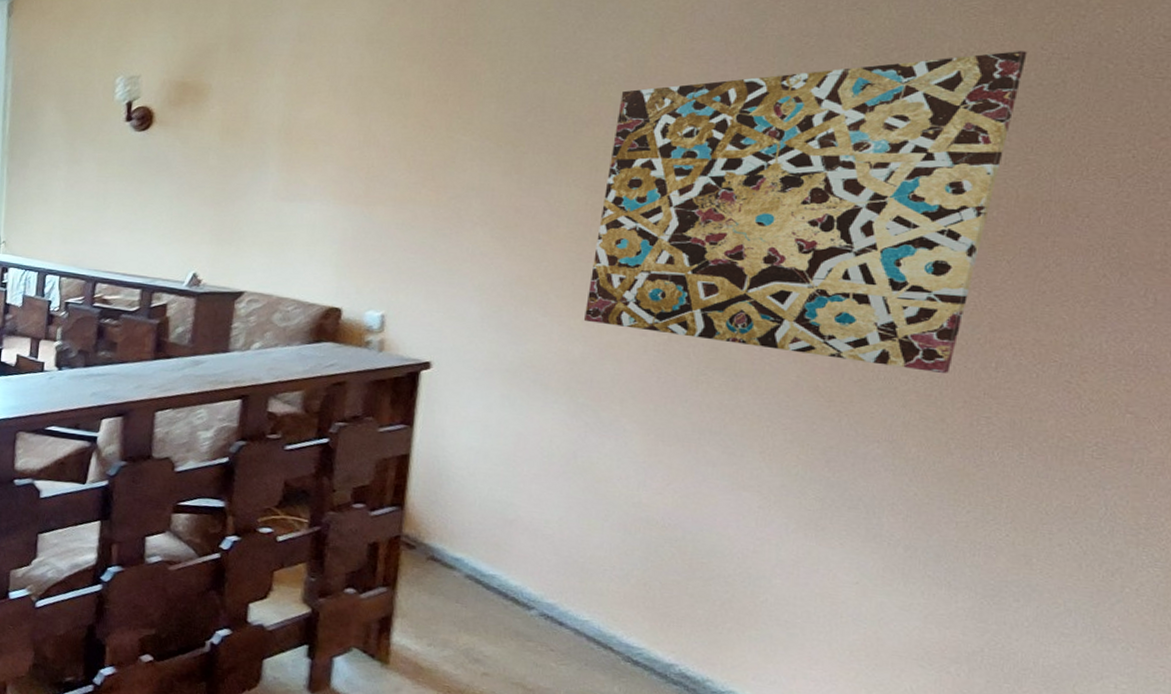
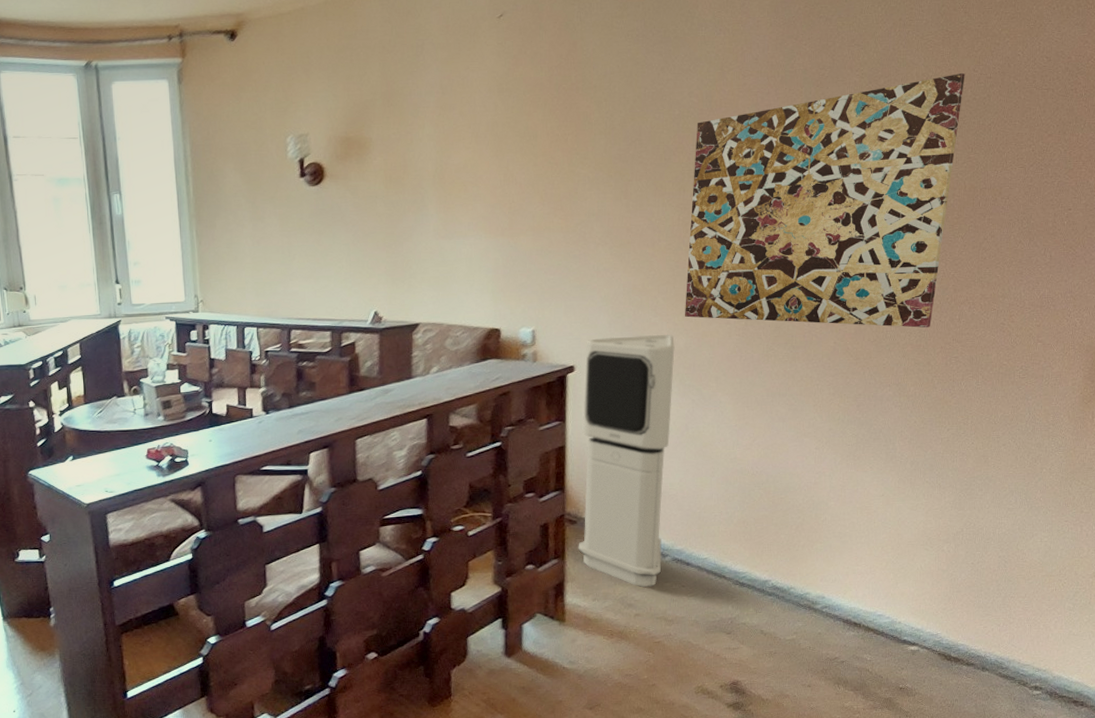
air purifier: none [414,333,567,643] -> present [578,334,675,588]

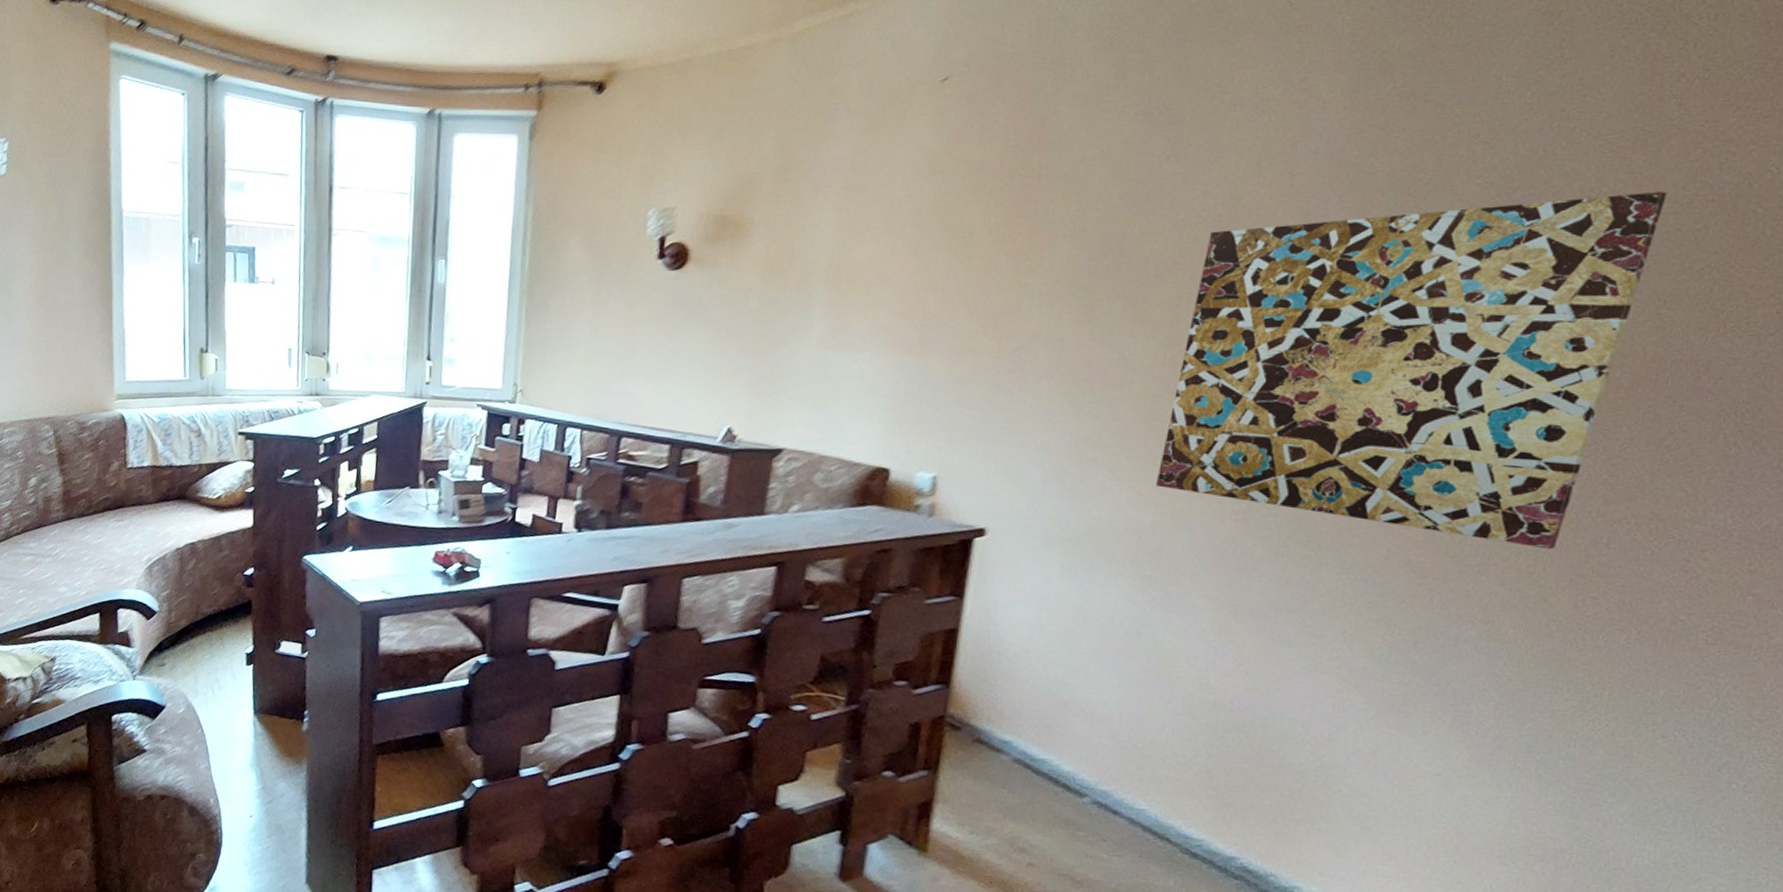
air purifier: present [578,334,675,588] -> none [958,498,1136,832]

